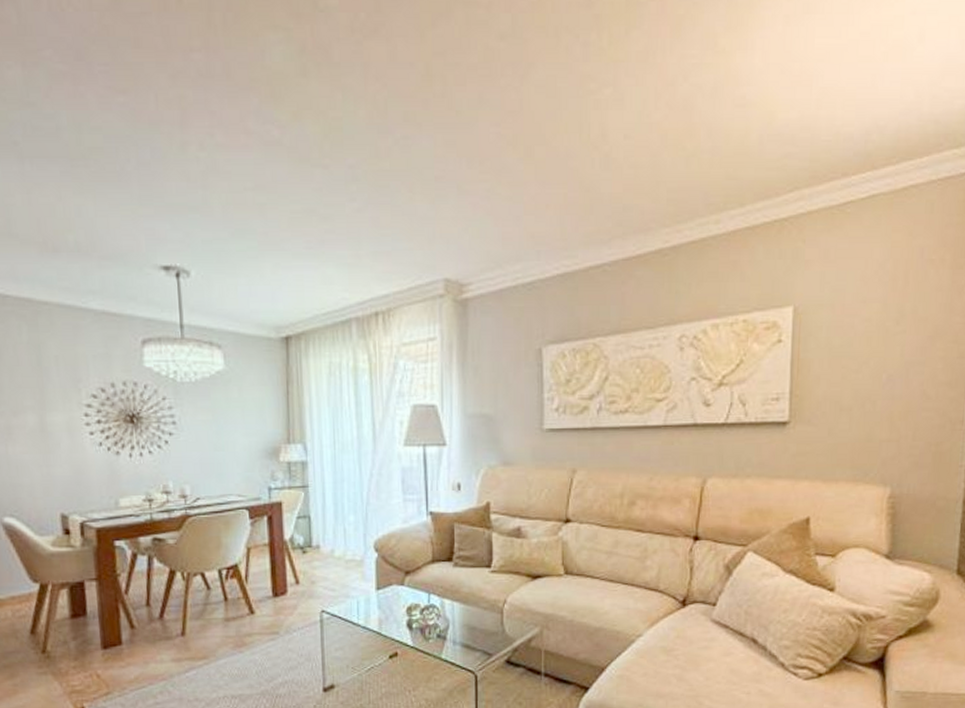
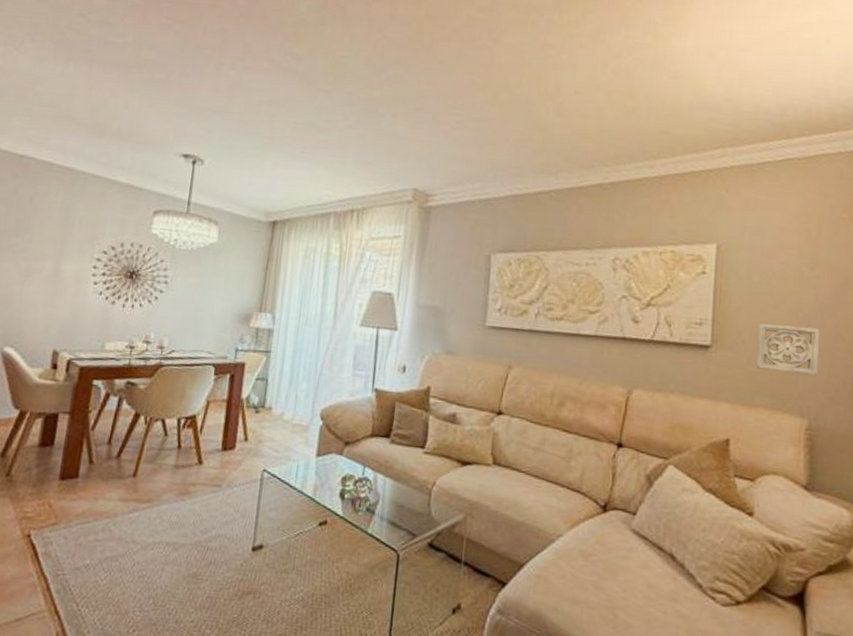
wall ornament: none [837,388,905,441] -> present [756,323,820,376]

